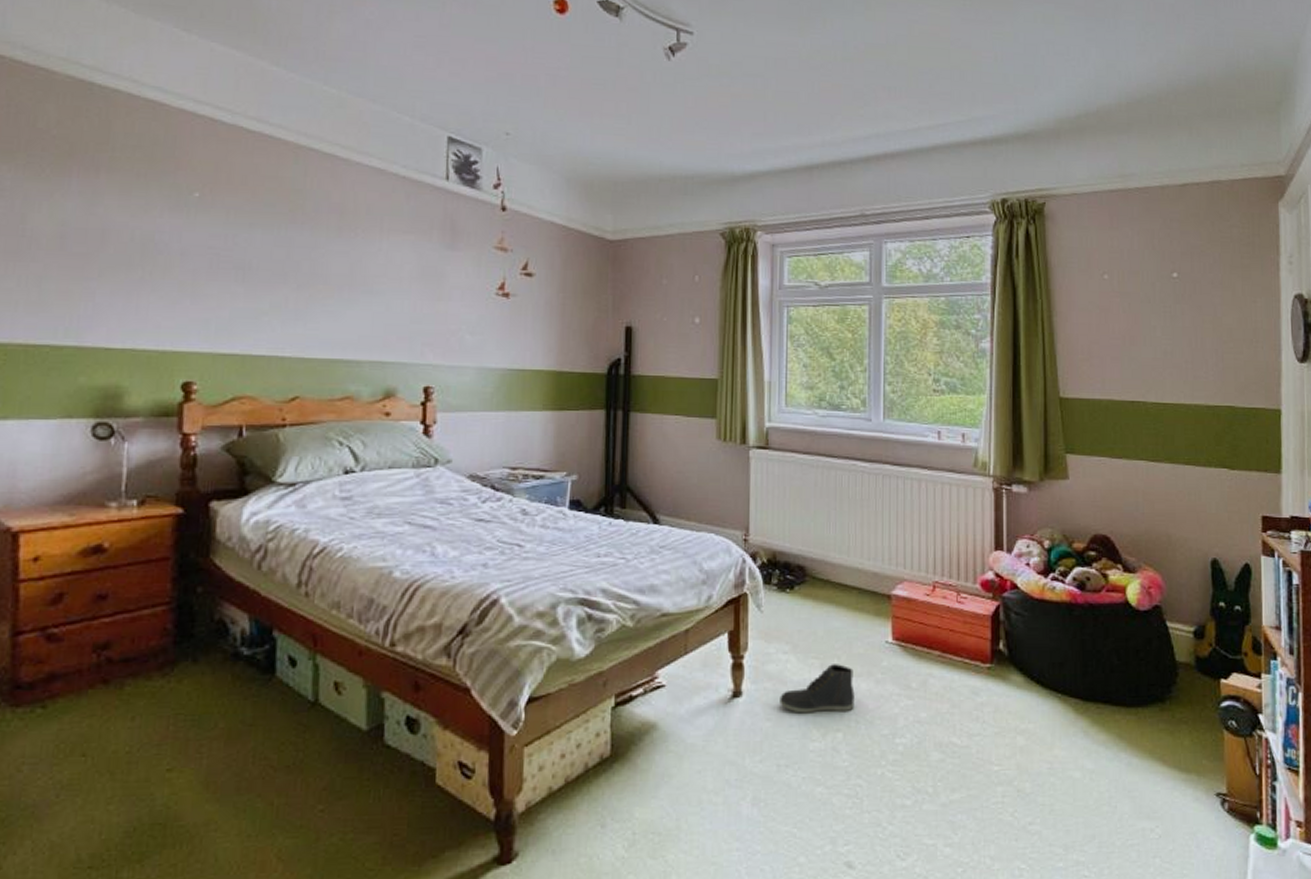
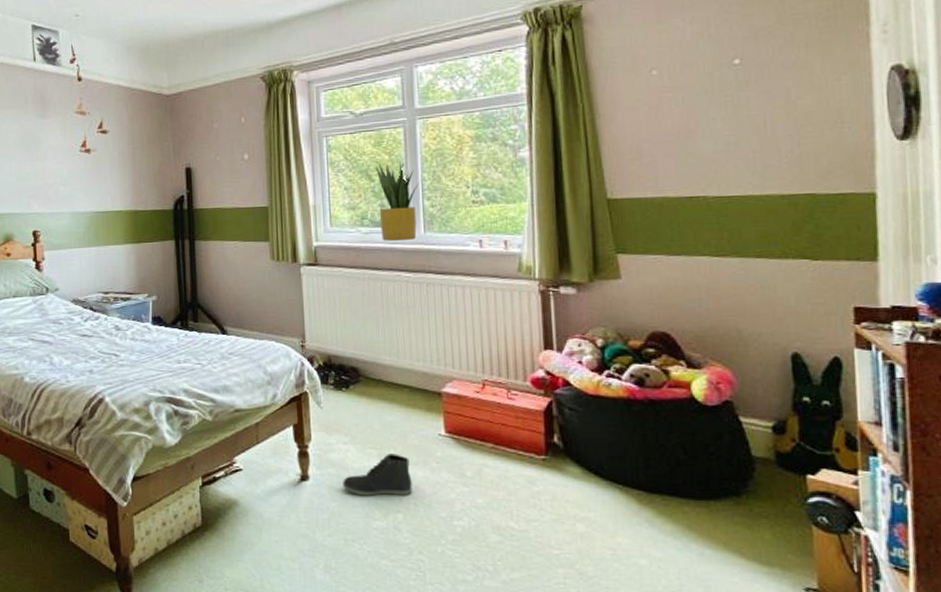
planter: none [837,341,882,428] -> present [375,161,420,242]

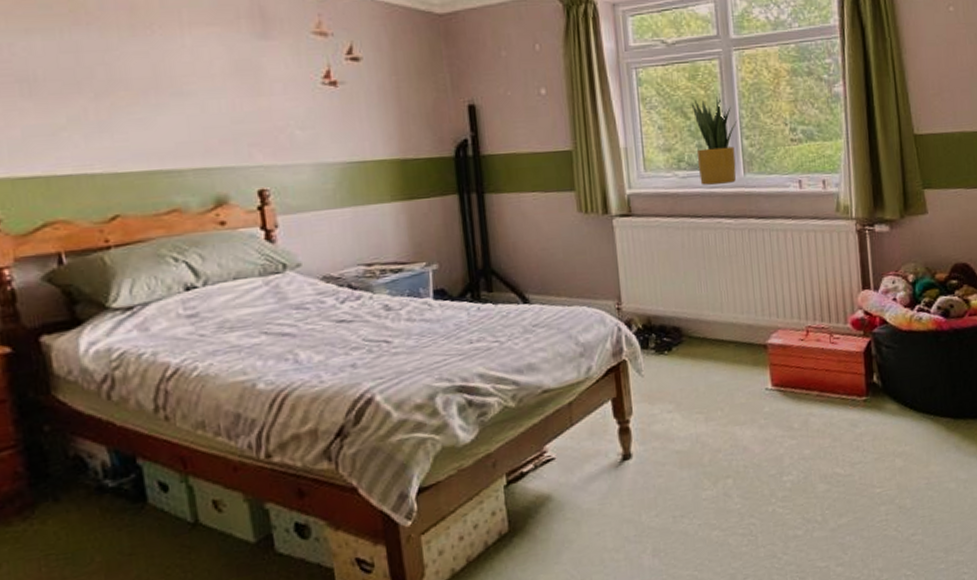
sneaker: present [343,454,412,496] -> none [669,415,741,467]

